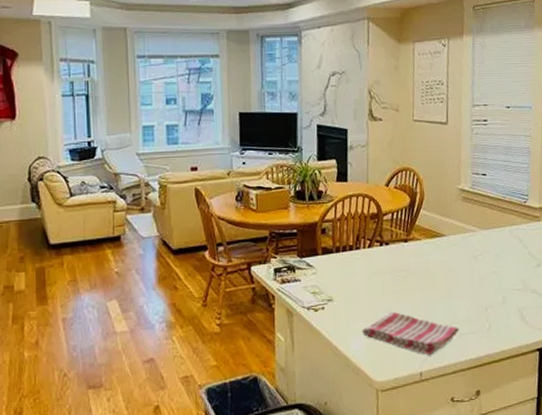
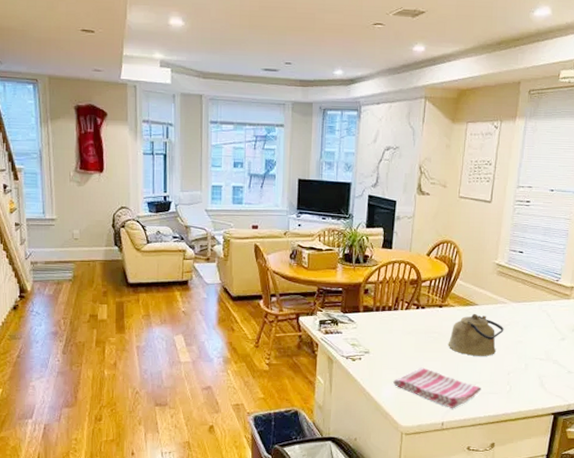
kettle: none [417,245,476,293] -> present [448,313,504,356]

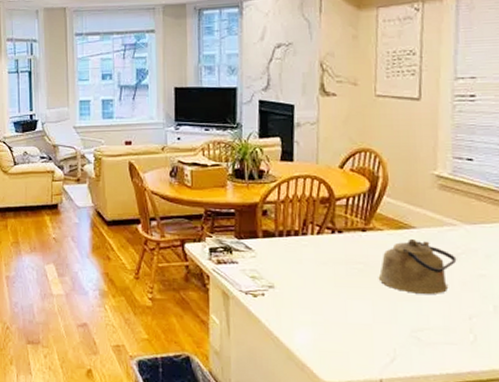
dish towel: present [393,367,482,409] -> none [308,307,432,363]

